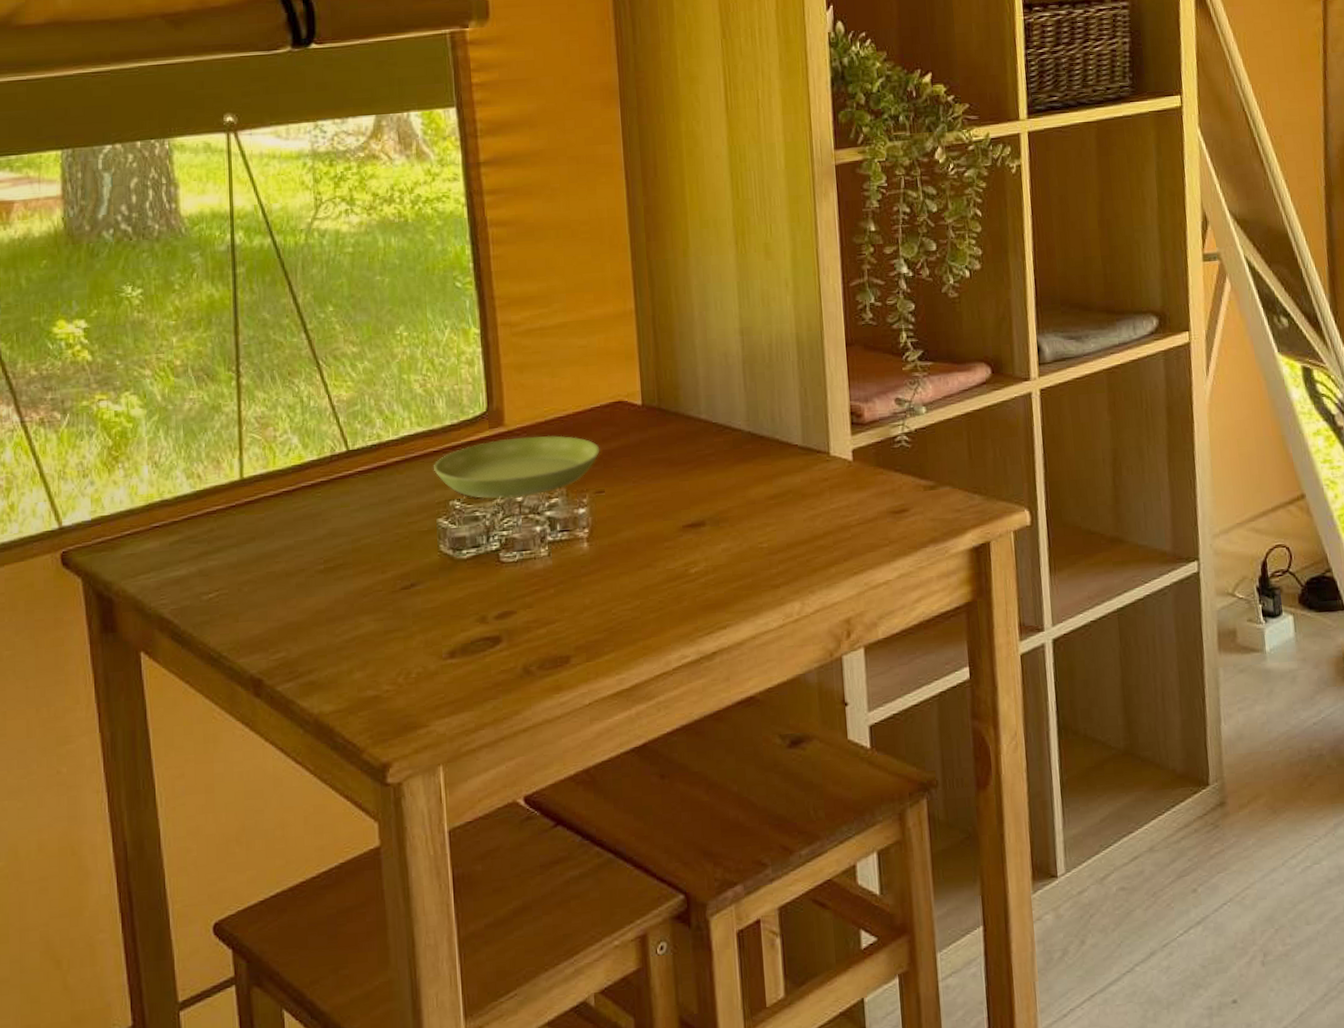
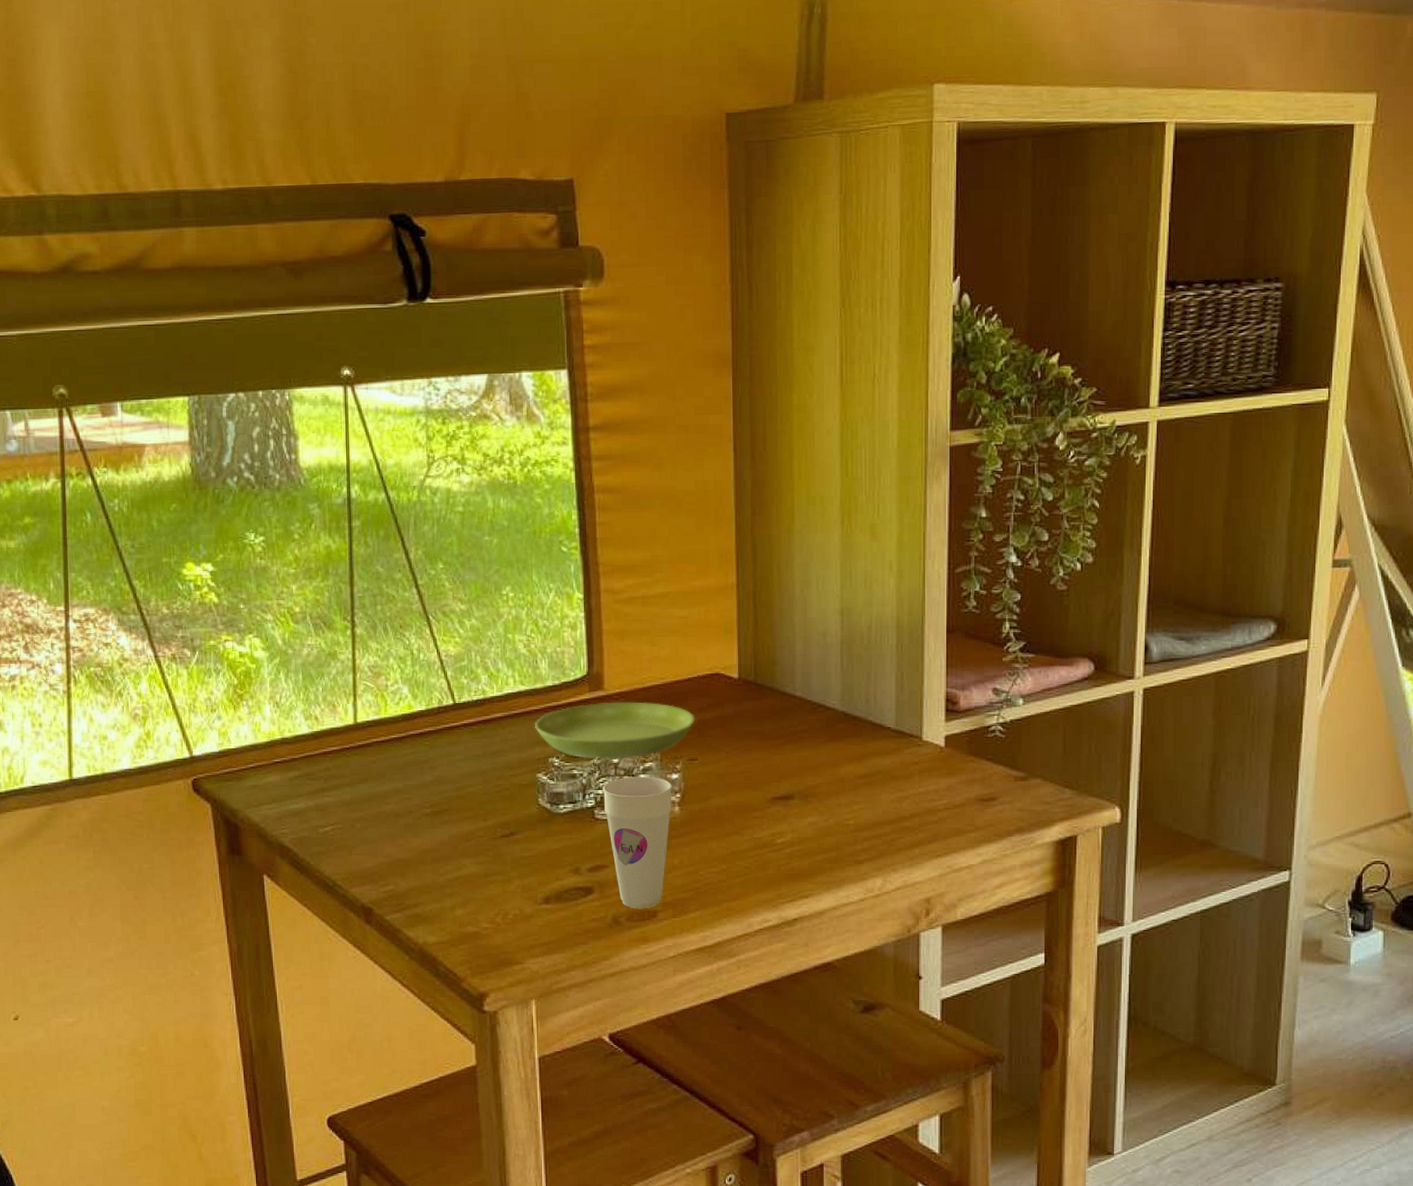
cup: none [507,513,581,656] -> present [602,776,673,909]

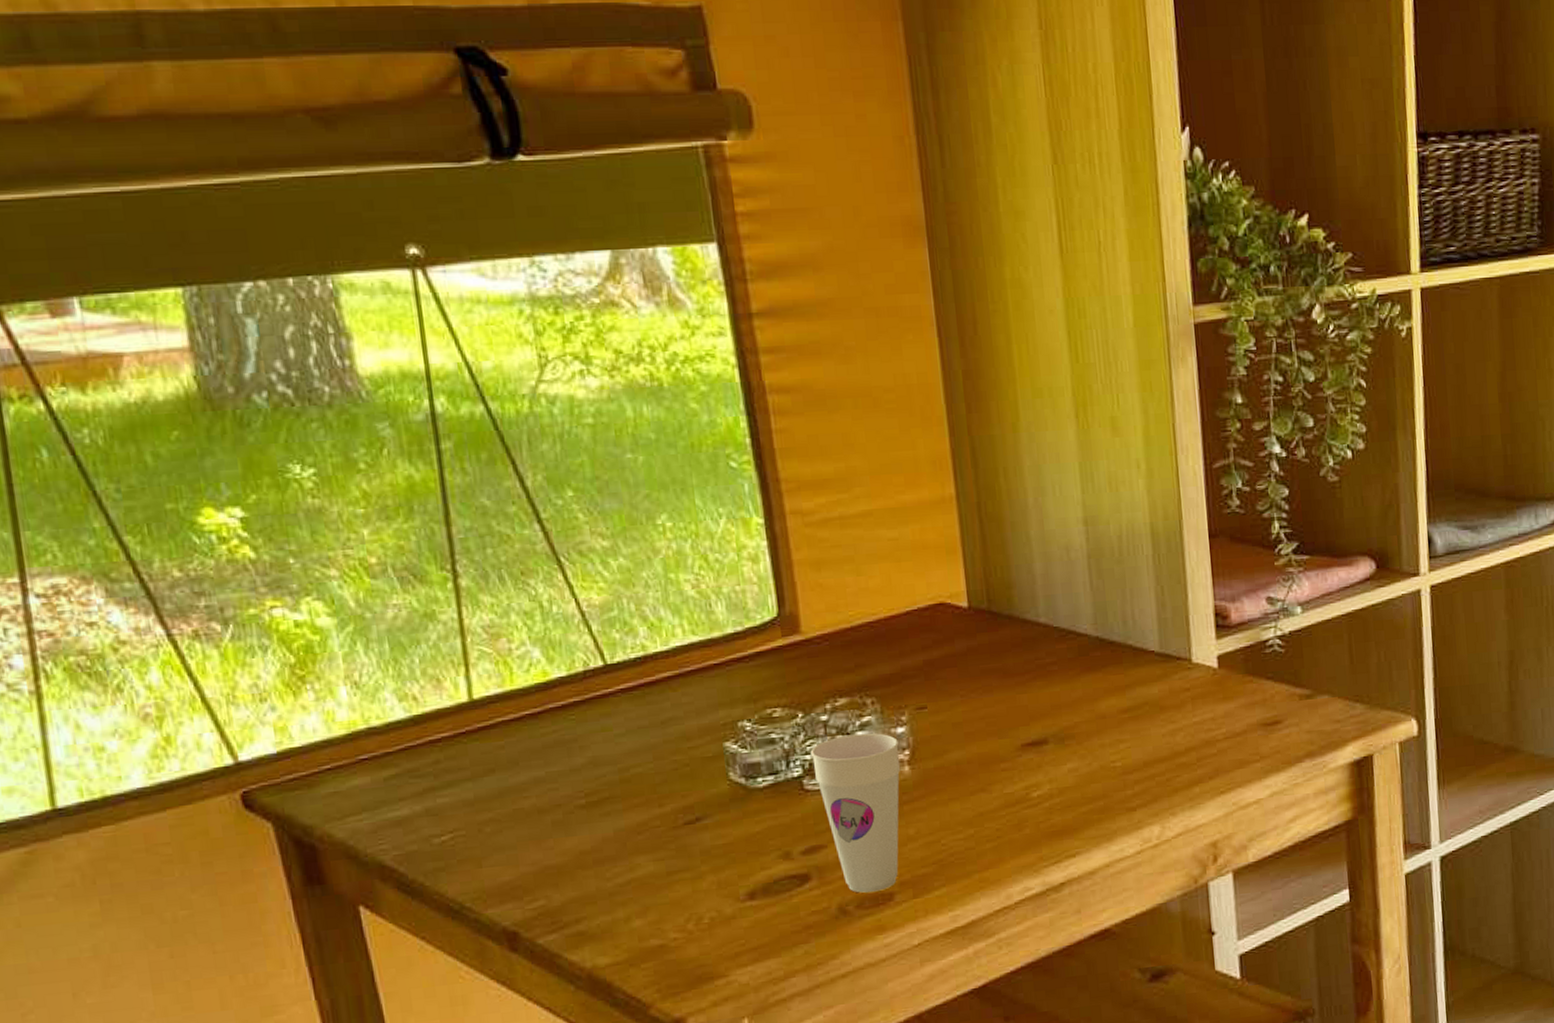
saucer: present [535,701,695,760] -> none [715,643,920,719]

